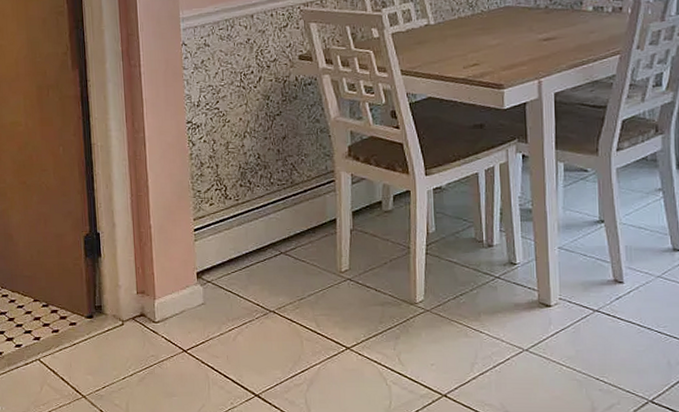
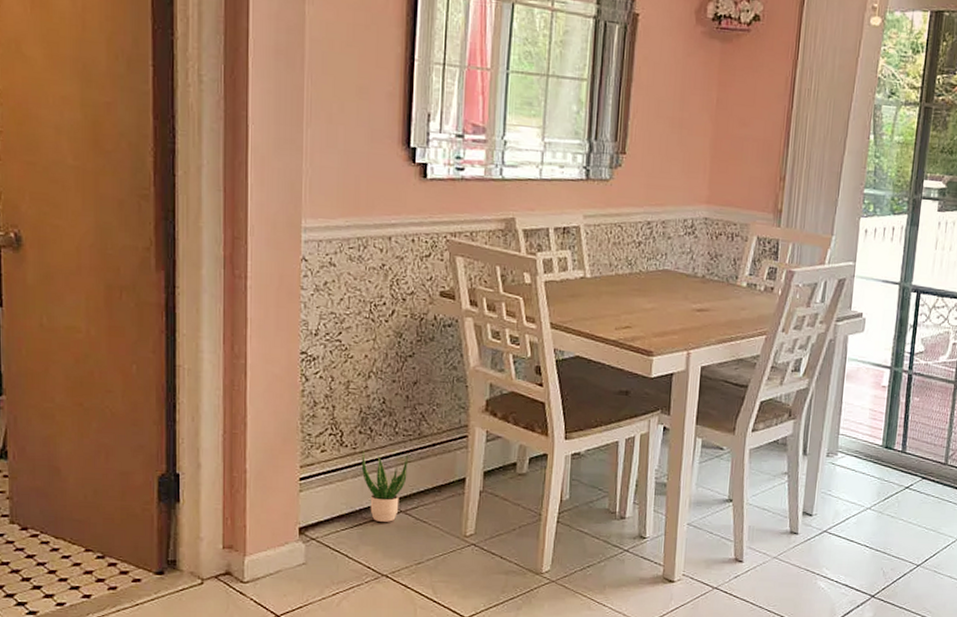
potted plant: none [243,200,284,263] -> present [361,451,408,522]

